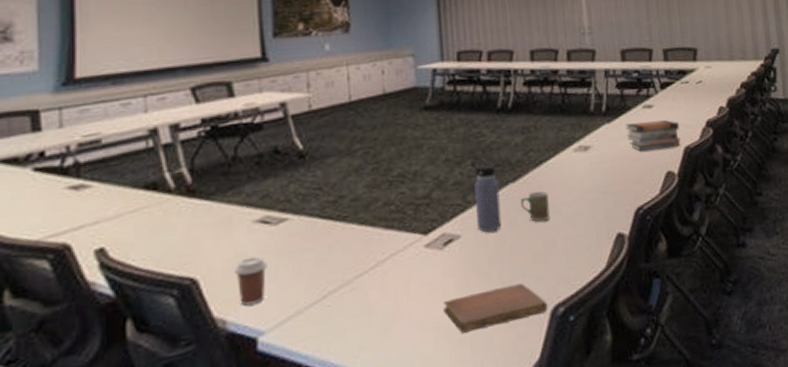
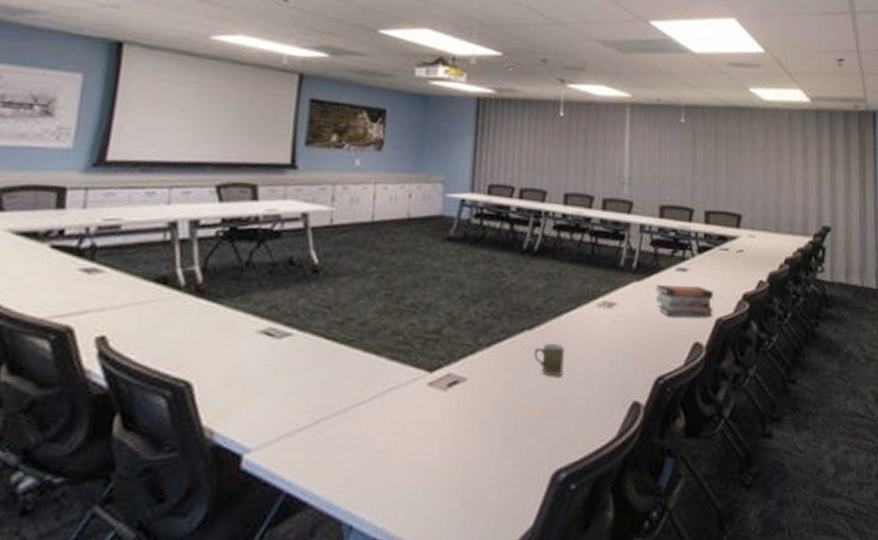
coffee cup: present [233,256,267,306] -> none [229,368,265,419]
notebook: present [443,283,548,333] -> none [438,440,549,484]
water bottle: present [471,157,502,233] -> none [486,297,514,380]

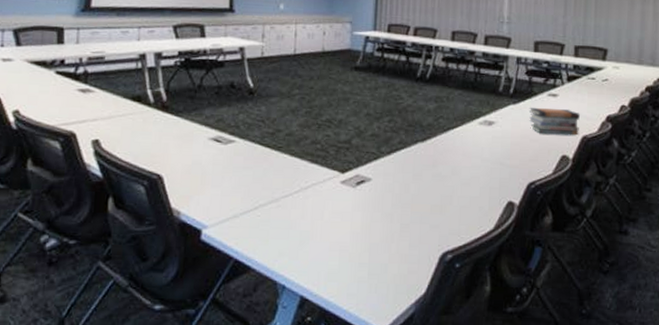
mug: present [533,343,566,377] -> none [425,152,452,180]

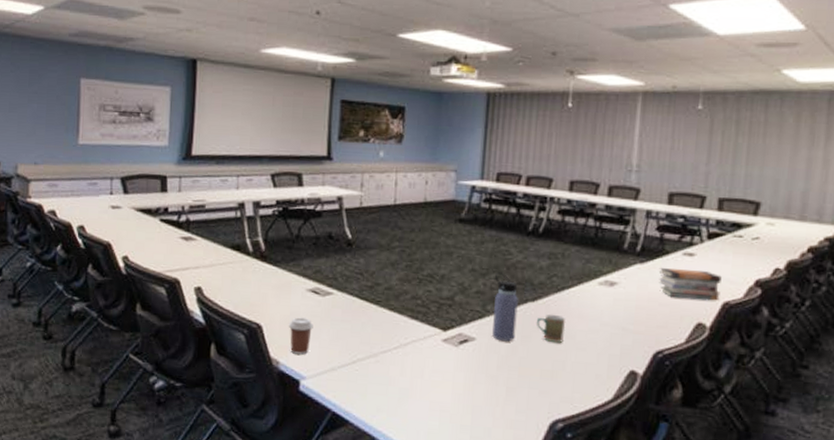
coffee cup: none [189,166,216,204] -> present [288,317,314,355]
water bottle: none [387,115,409,181] -> present [492,272,518,342]
mug: none [425,152,452,180] -> present [536,314,566,344]

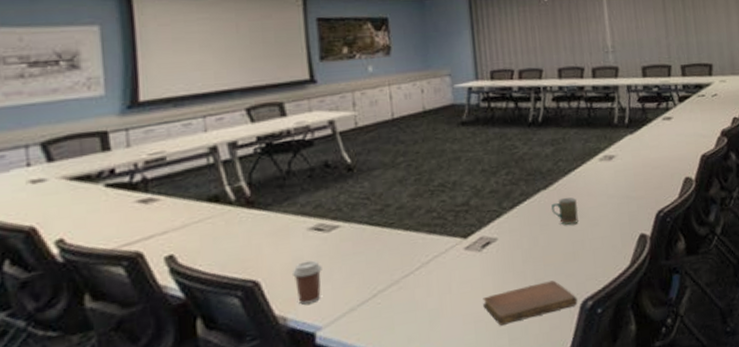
notebook: none [451,390,548,424] -> present [483,280,578,326]
water bottle: present [492,272,518,342] -> none [505,167,535,235]
book stack: present [658,268,722,301] -> none [646,130,698,159]

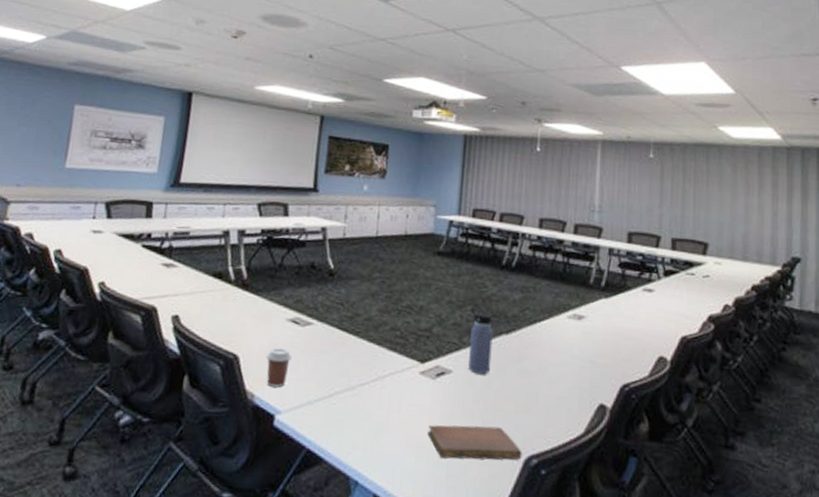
water bottle: none [505,167,535,235] -> present [468,304,493,375]
mug: present [551,197,579,225] -> none [510,346,539,377]

